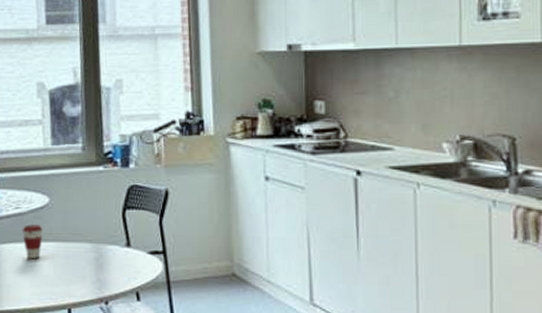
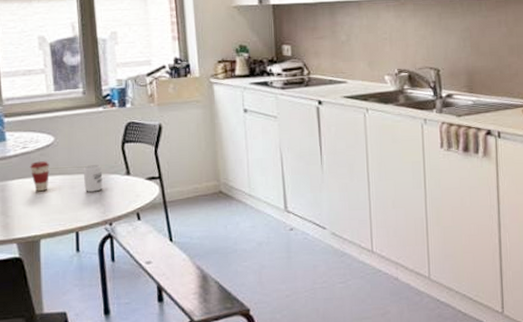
cup: none [78,232,100,264] -> present [83,165,103,192]

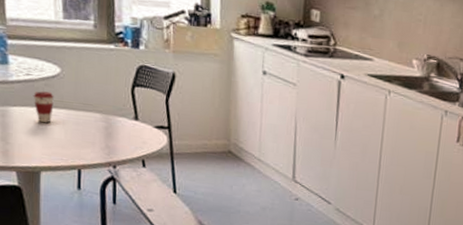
cup: present [83,165,103,192] -> none [89,103,110,132]

